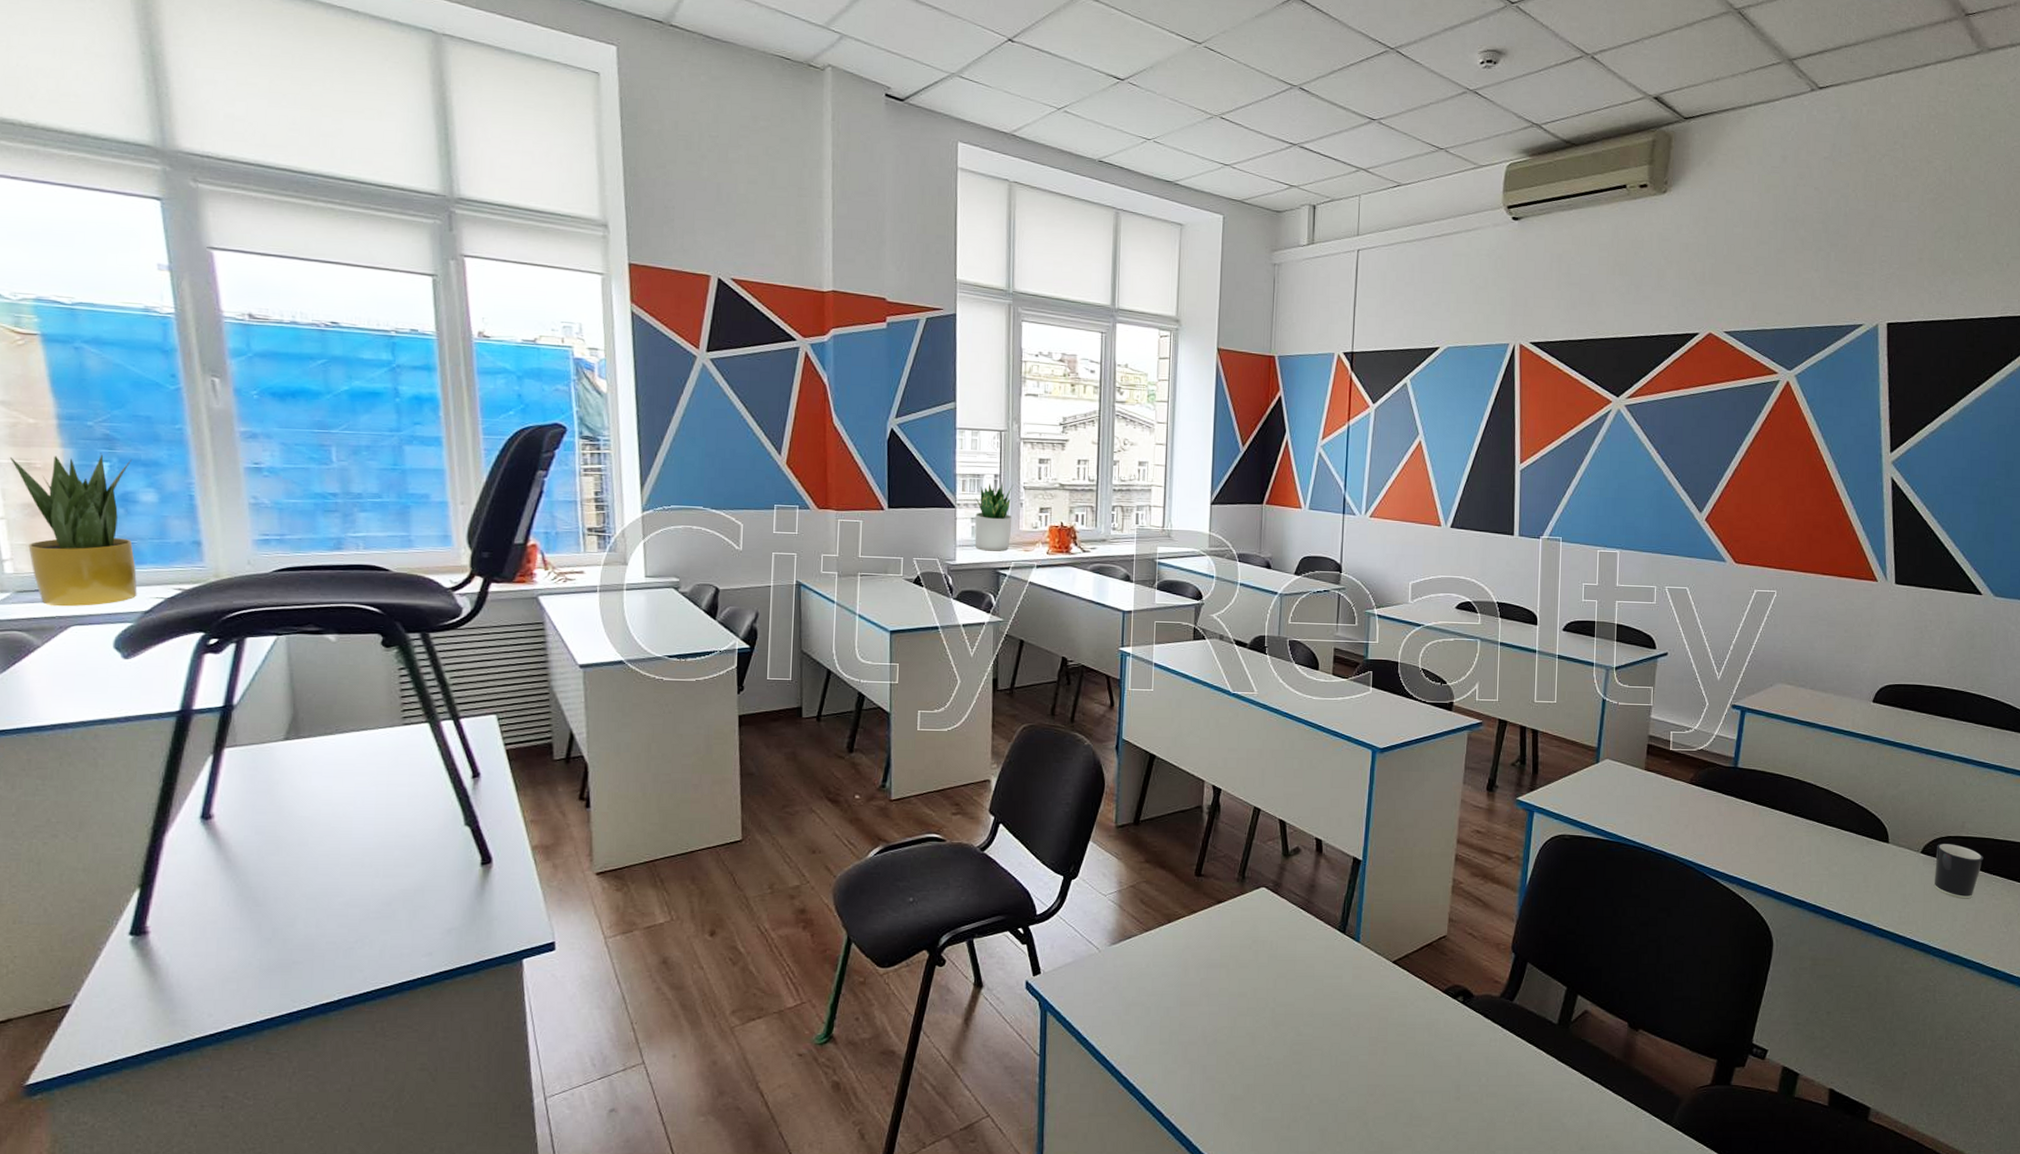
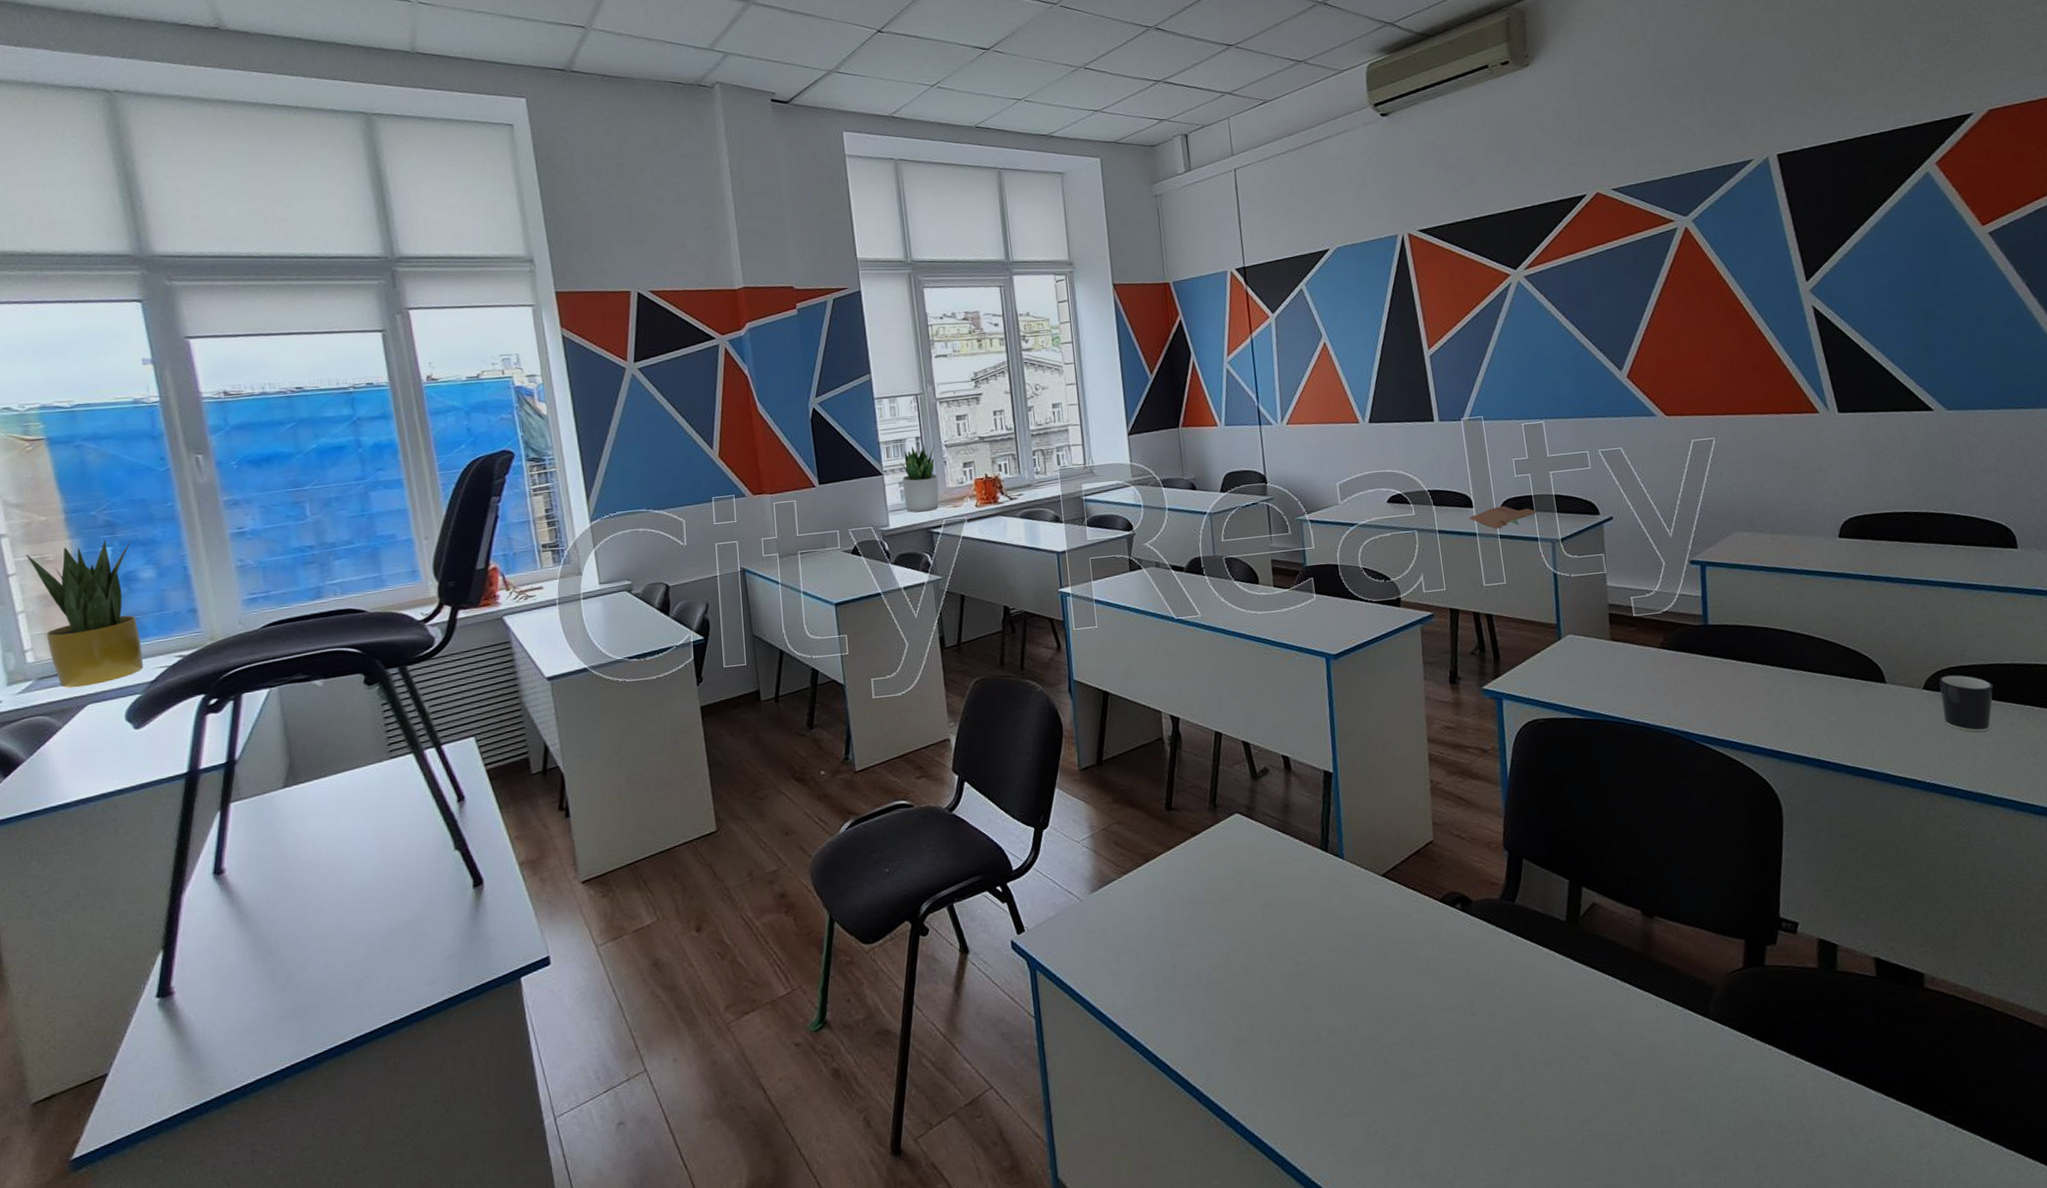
papers: none [1531,627,1599,649] -> present [1468,505,1539,529]

